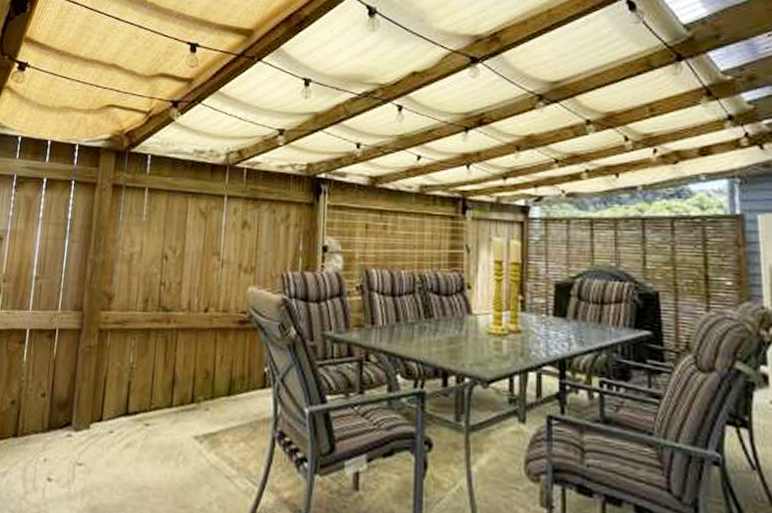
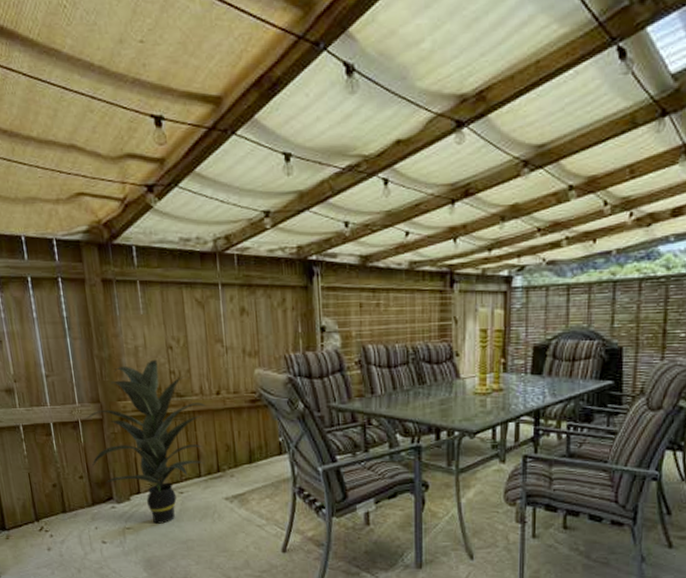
indoor plant: none [58,268,191,463] -> present [85,359,206,524]

